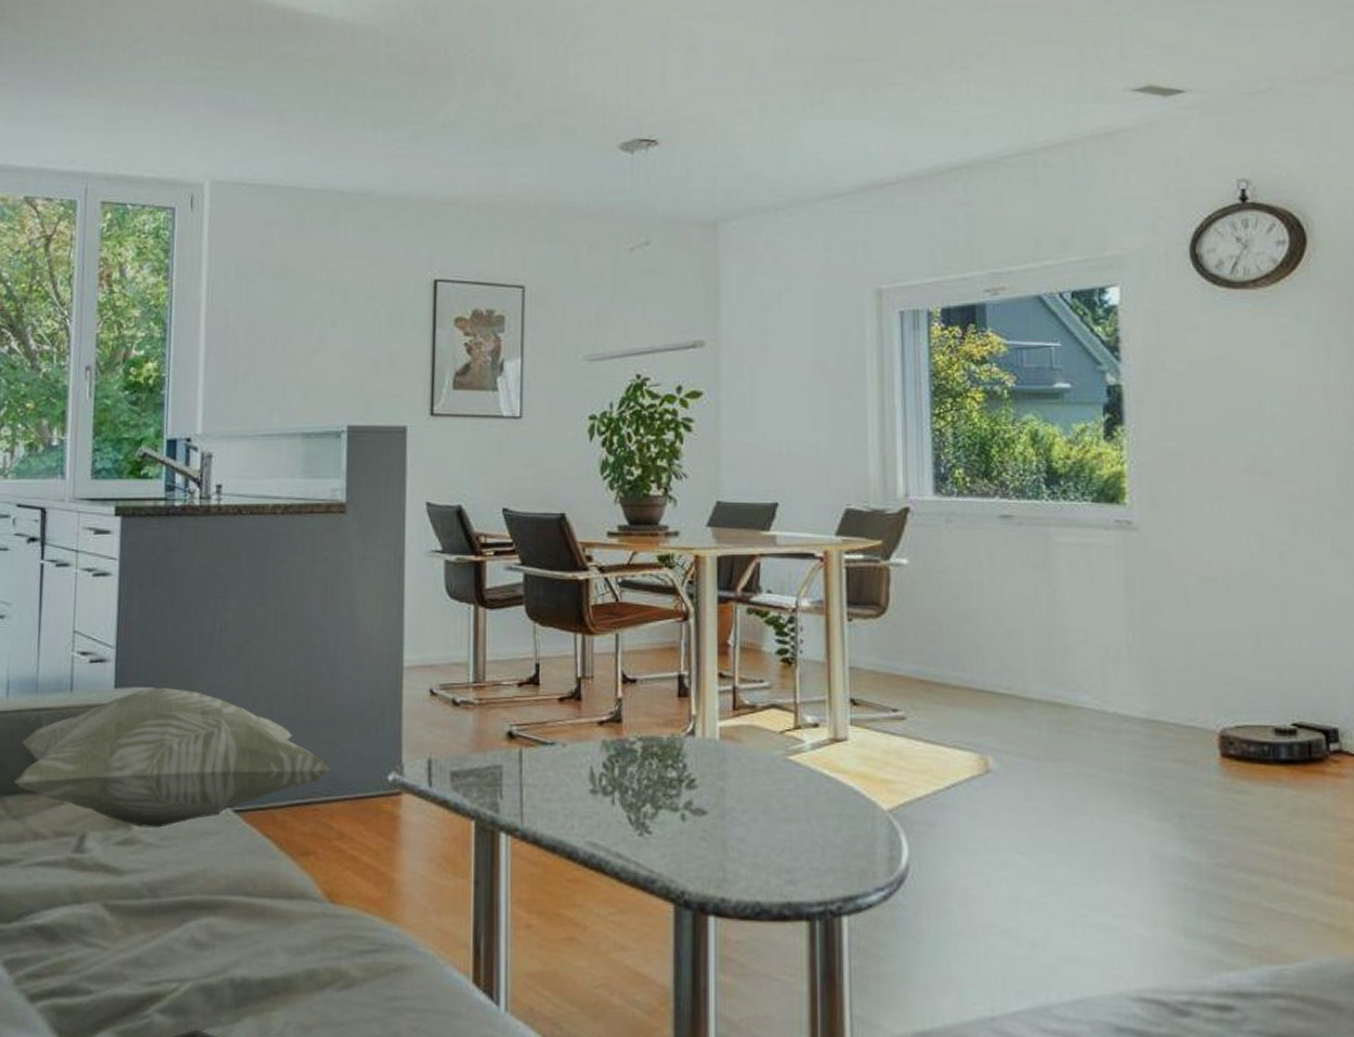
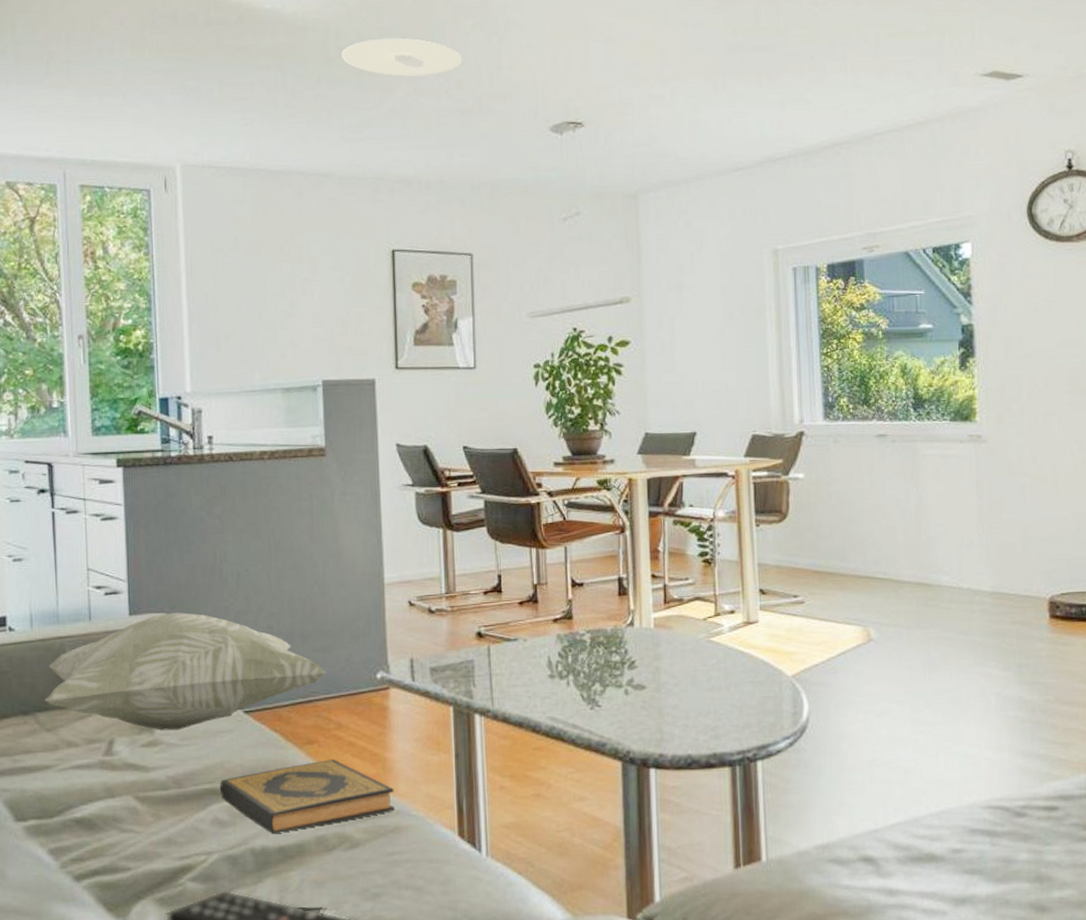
hardback book: none [200,876,400,963] -> present [220,759,395,835]
ceiling light: none [391,45,524,88] -> present [342,38,462,77]

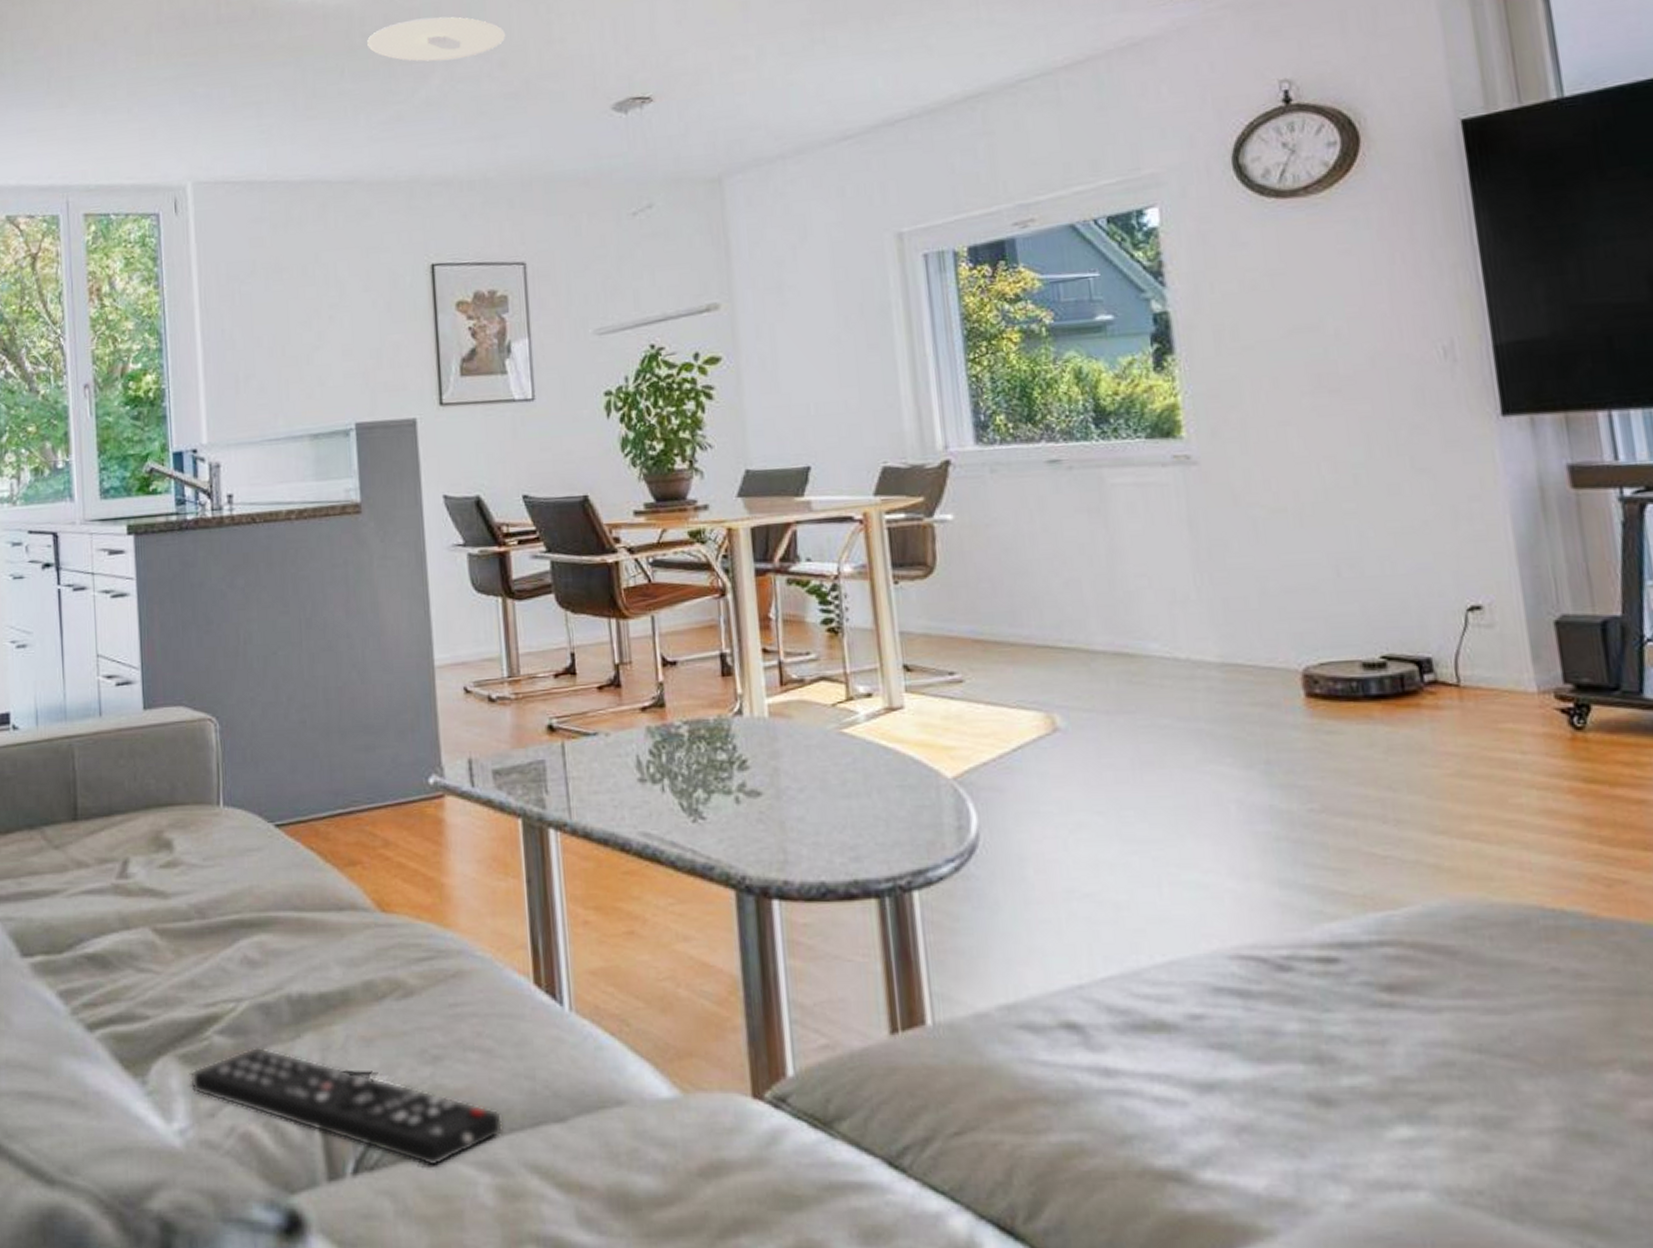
decorative pillow: present [44,613,326,731] -> none [52,705,369,849]
hardback book: present [220,759,395,835] -> none [249,885,455,978]

